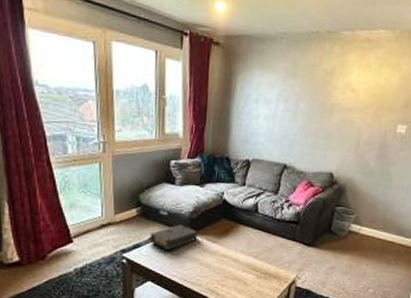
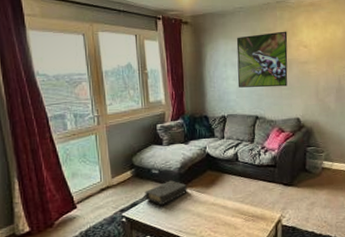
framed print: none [268,68,335,135] -> present [236,31,288,88]

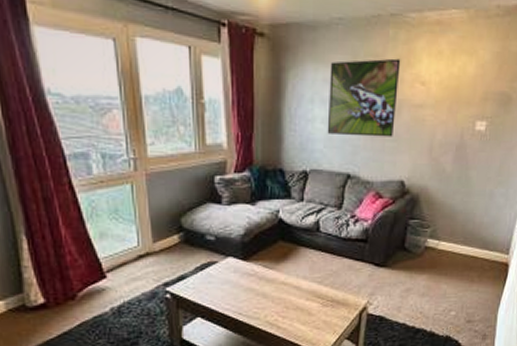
book: present [145,180,187,206] -> none [196,250,251,282]

